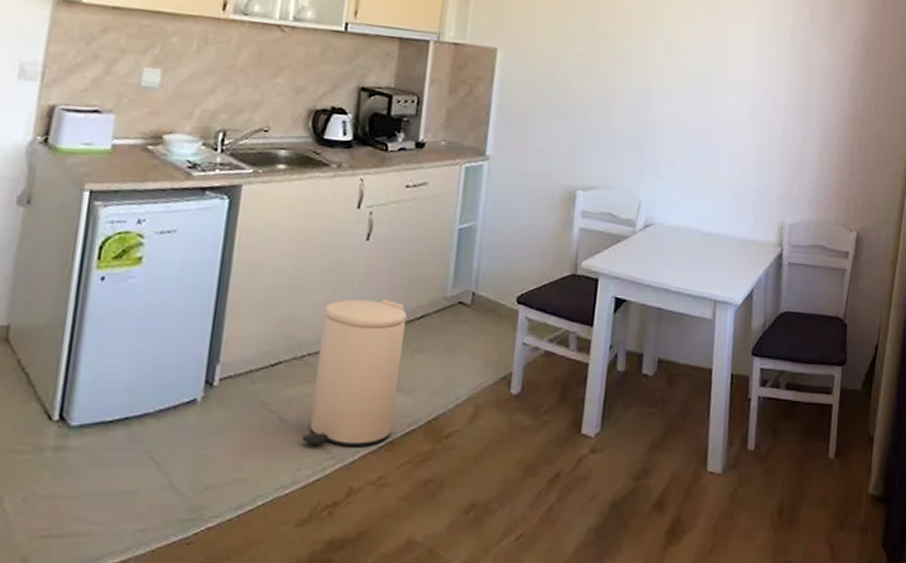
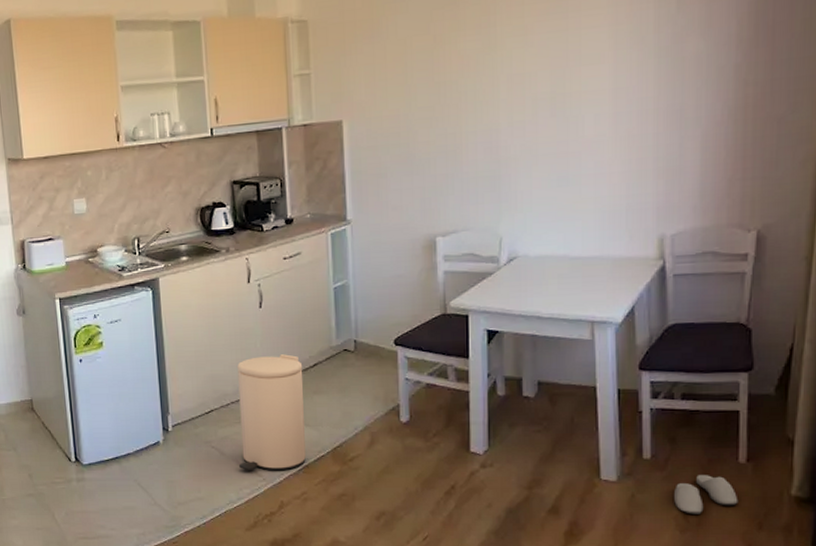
slippers: none [771,469,826,512] -> present [674,475,738,514]

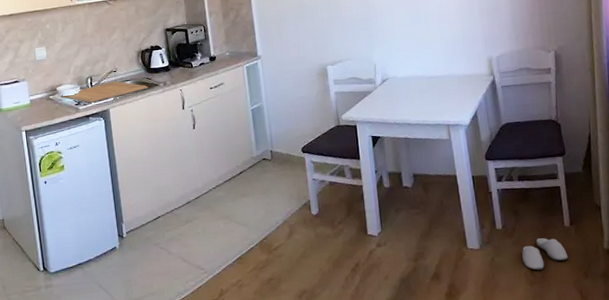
chopping board: none [102,244,208,270] -> present [61,81,149,104]
pedal bin: present [237,354,306,471] -> none [178,165,239,266]

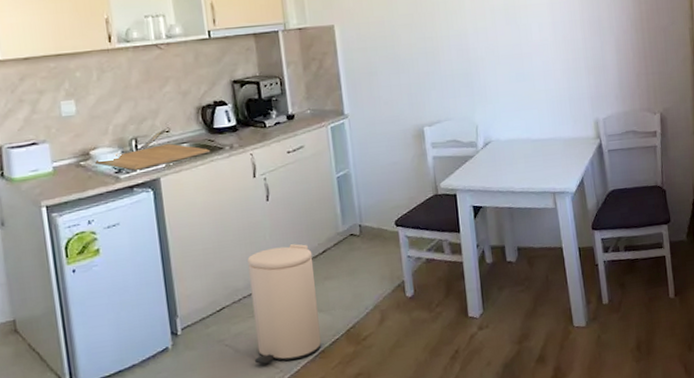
pedal bin: none [178,165,239,266] -> present [247,243,321,365]
slippers: present [522,238,569,270] -> none [628,311,673,346]

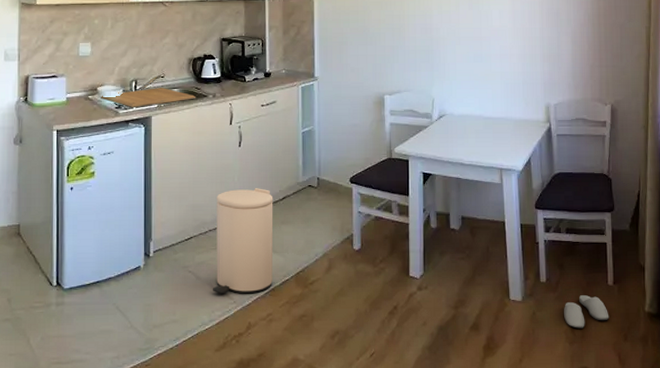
slippers: none [628,311,673,346] -> present [564,295,610,329]

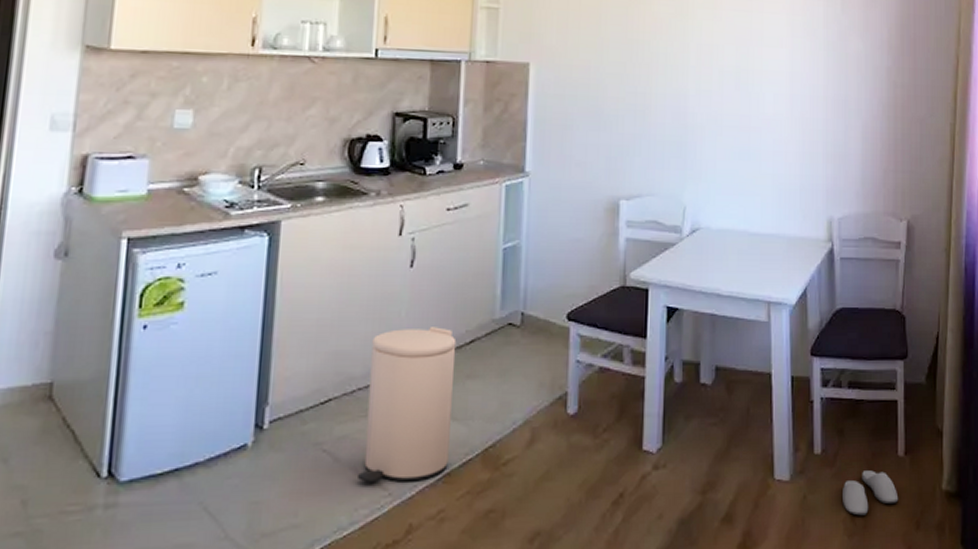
chopping board: present [101,88,196,108] -> none [203,179,352,208]

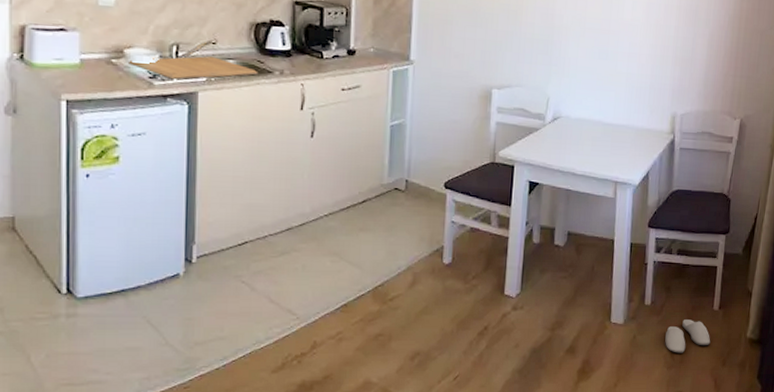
chopping board: none [203,179,352,208] -> present [129,56,258,80]
pedal bin: present [358,327,457,483] -> none [271,188,351,310]

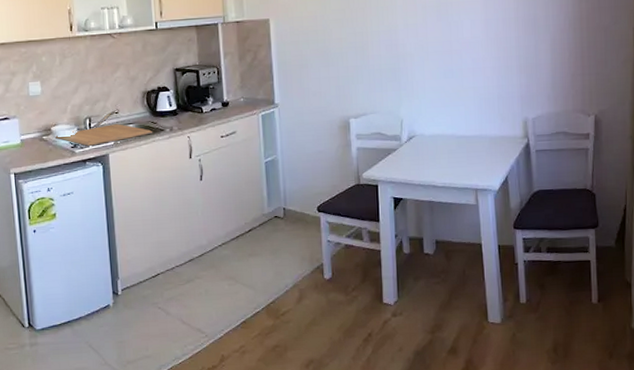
slippers: present [665,320,711,353] -> none [545,314,594,348]

